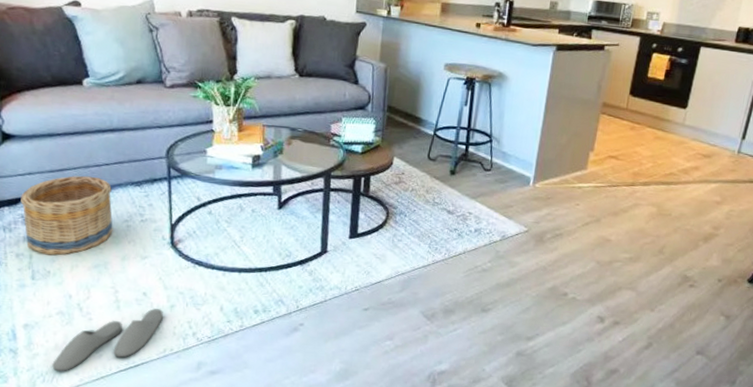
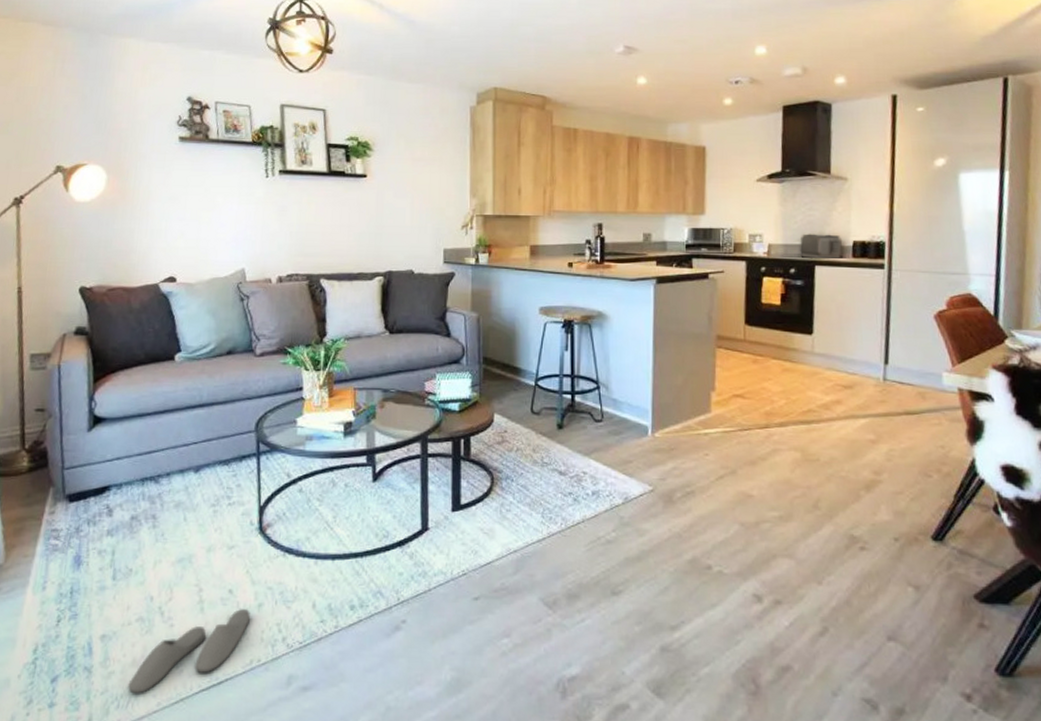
basket: present [20,175,113,255] -> none [107,457,199,550]
toaster: none [690,16,730,43] -> present [800,234,843,261]

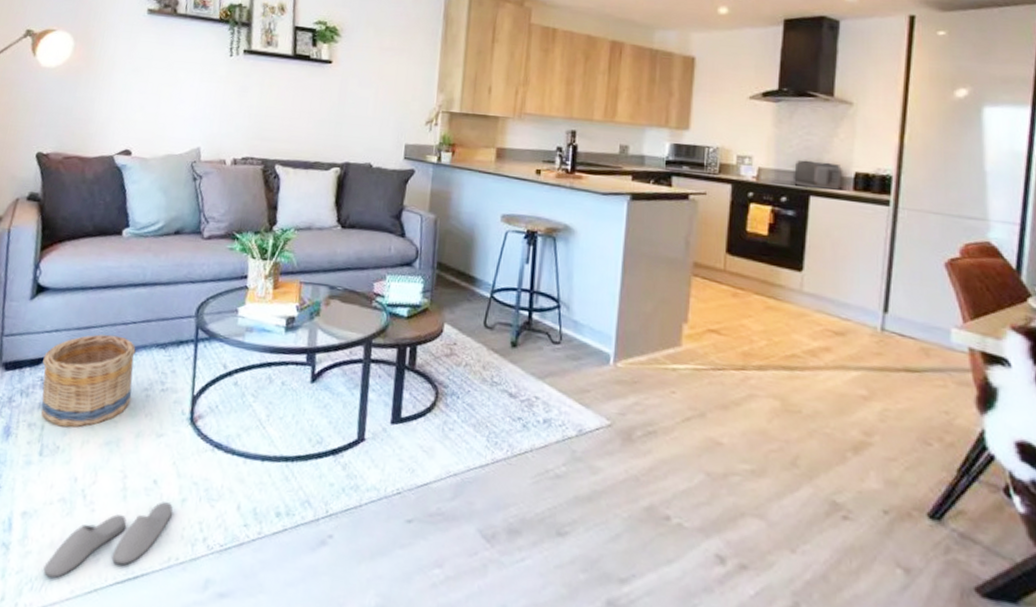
basket: none [107,457,199,550] -> present [41,334,136,427]

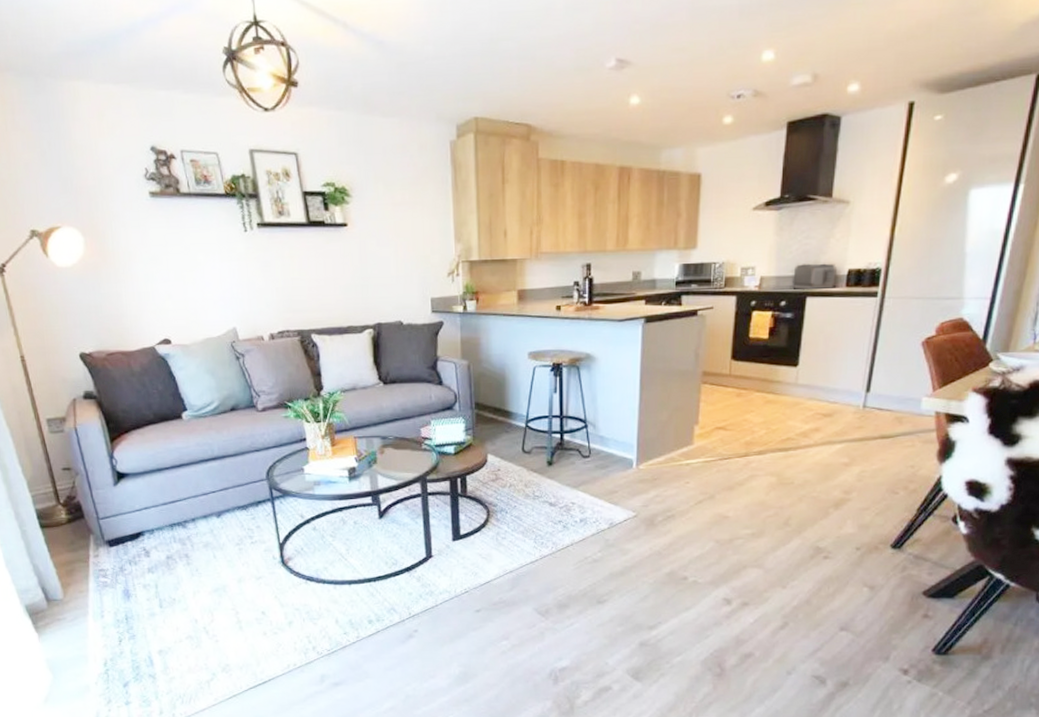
basket: present [41,334,136,427] -> none [140,505,227,584]
slippers: present [43,501,173,579] -> none [188,626,283,693]

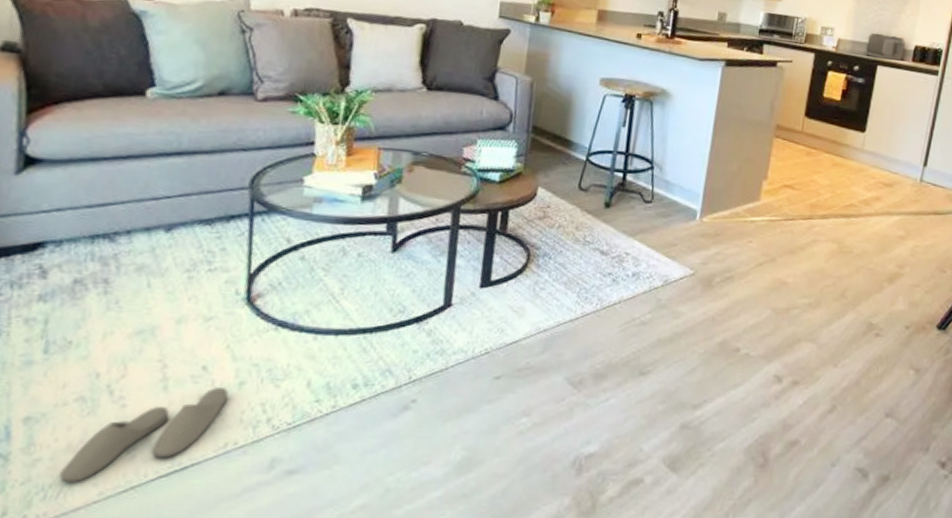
slippers: none [188,626,283,693] -> present [59,388,228,483]

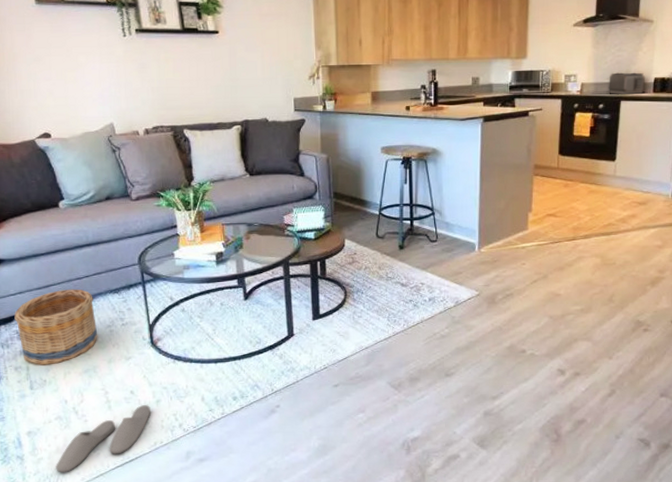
basket: none [40,211,172,319] -> present [14,289,98,365]

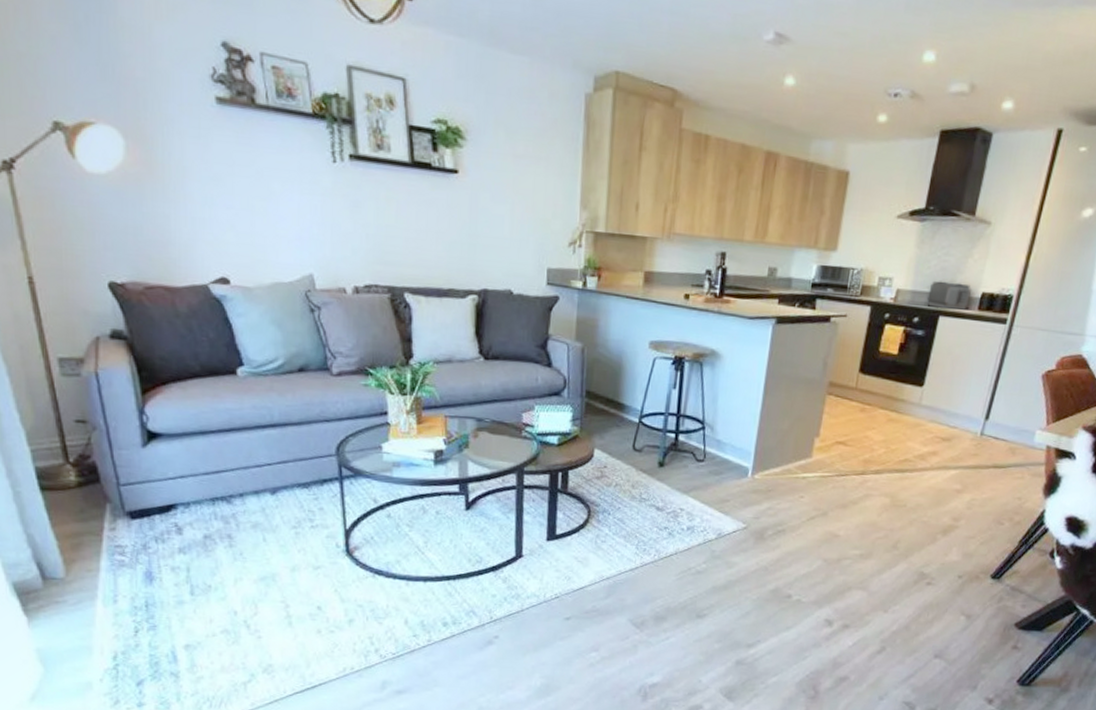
basket: present [14,289,98,365] -> none [173,477,280,568]
slippers: present [56,405,151,473] -> none [219,624,341,696]

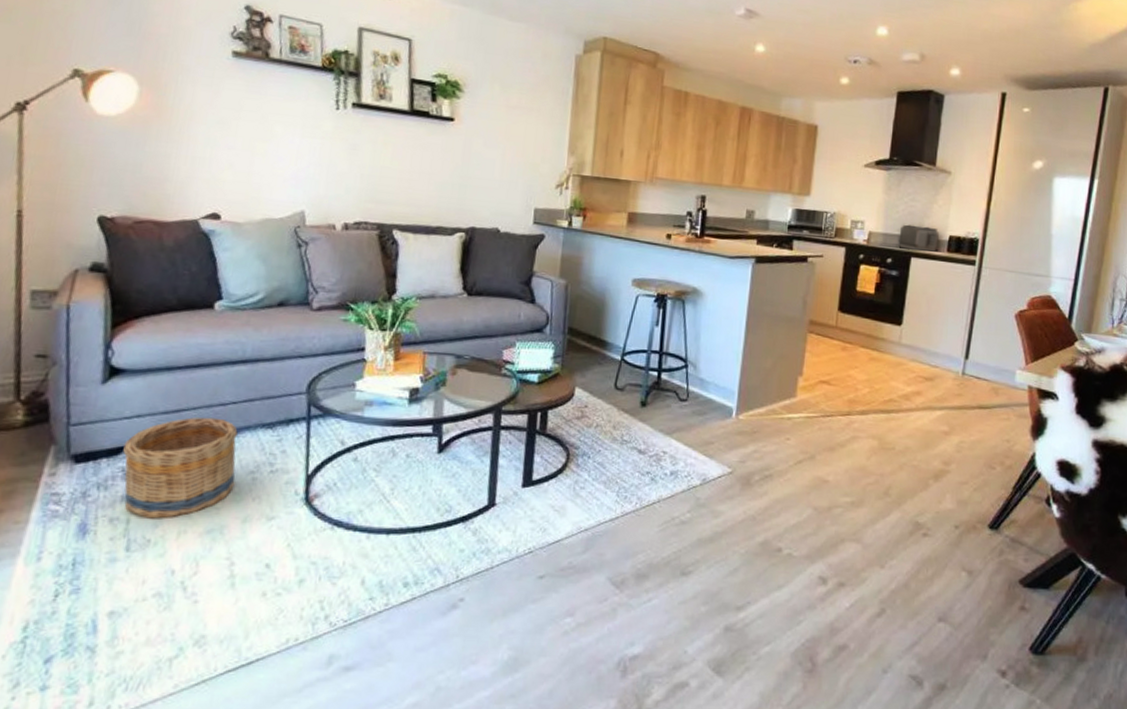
basket: none [173,477,280,568] -> present [123,417,238,519]

